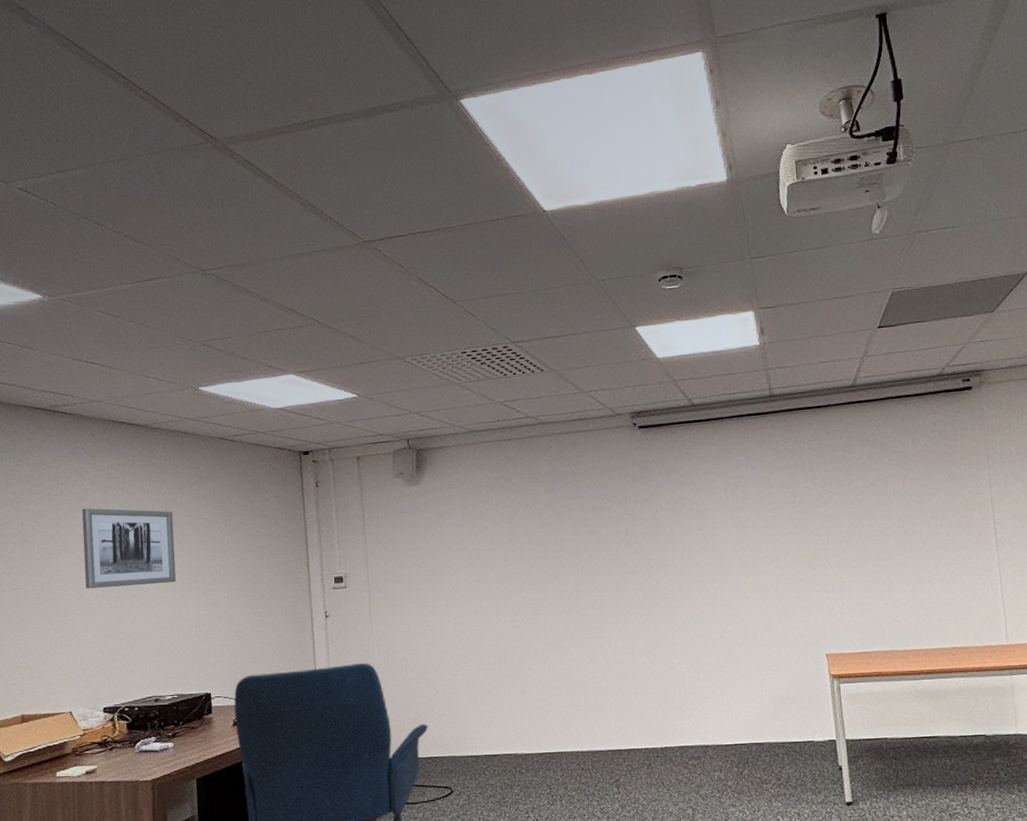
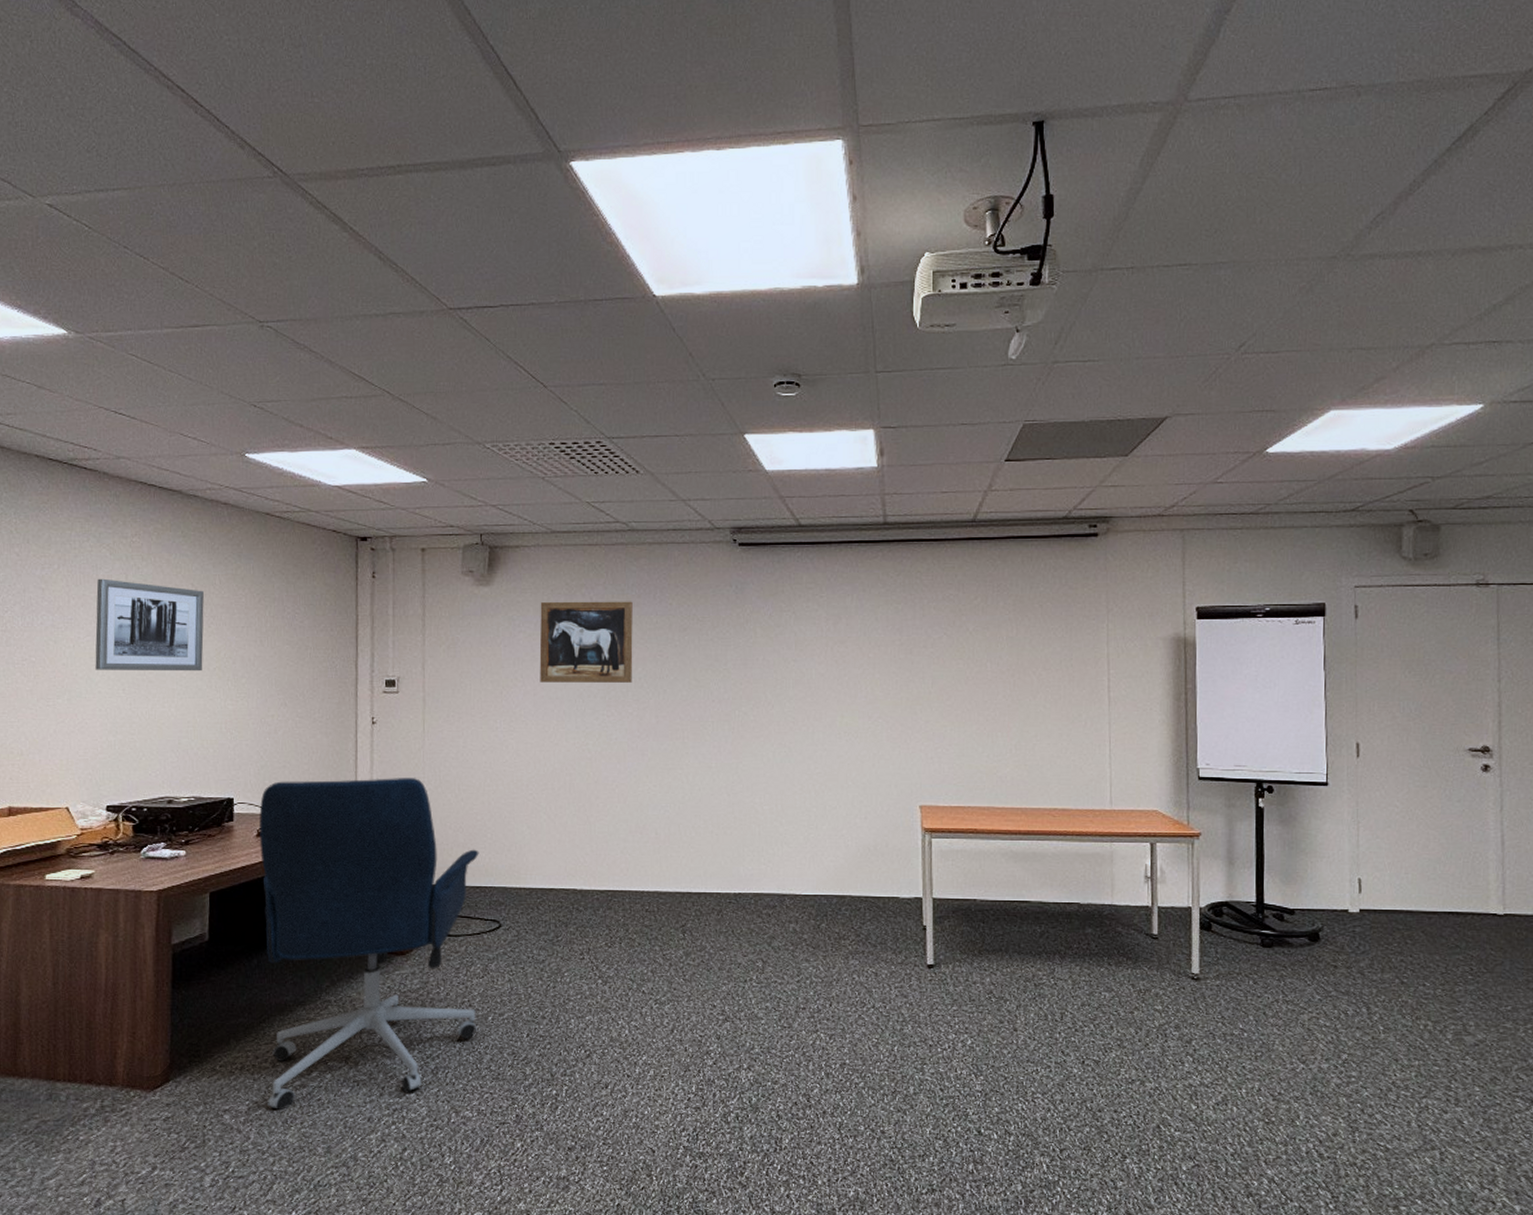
wall art: none [465,487,552,568] -> present [539,601,633,683]

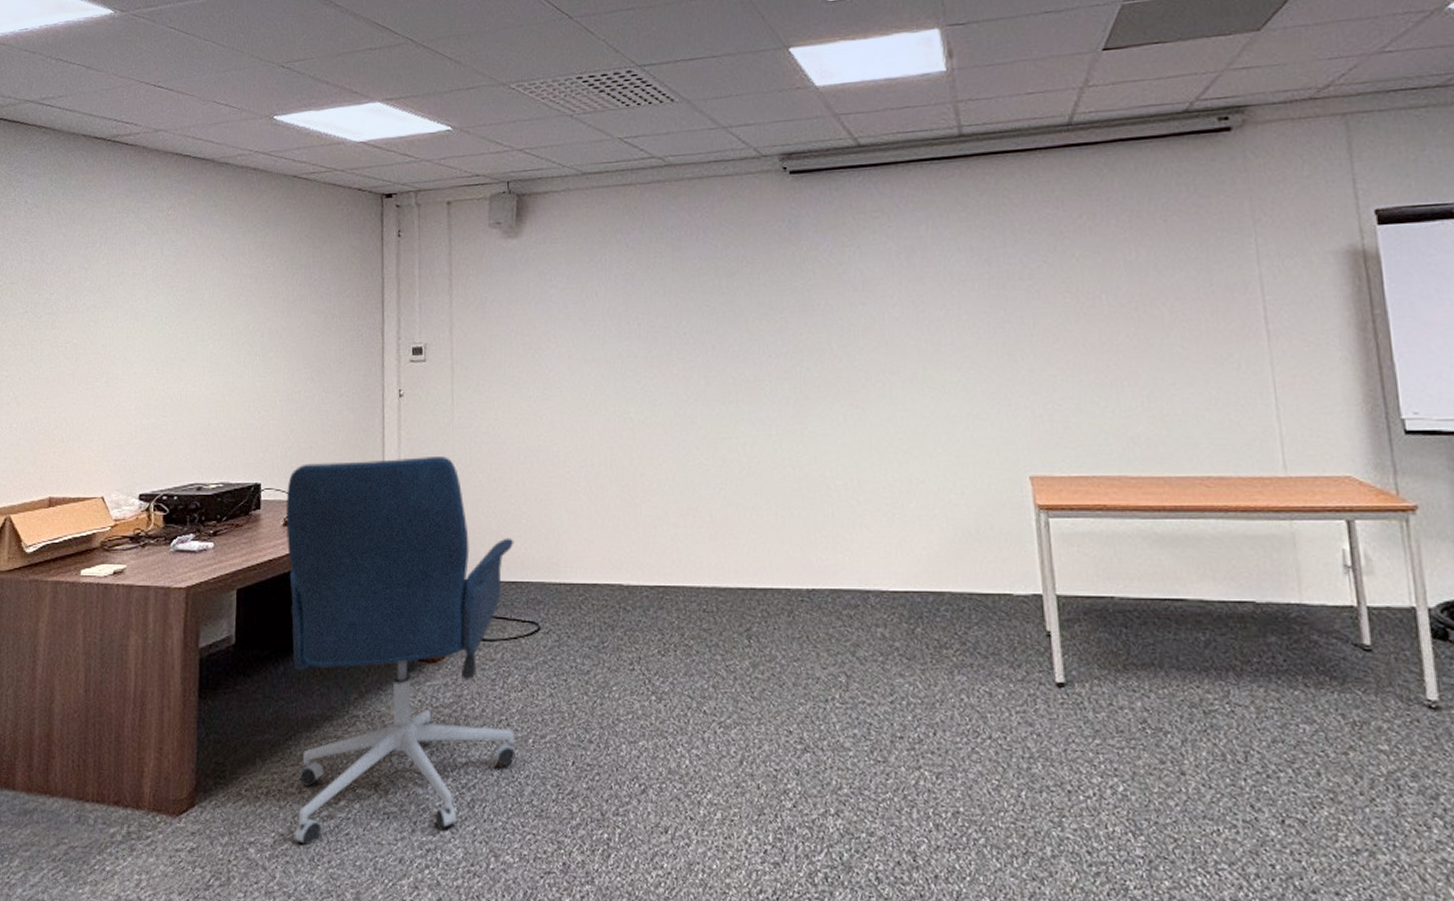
wall art: present [95,578,204,671] -> none [131,254,234,350]
wall art: present [539,601,633,683] -> none [572,245,676,343]

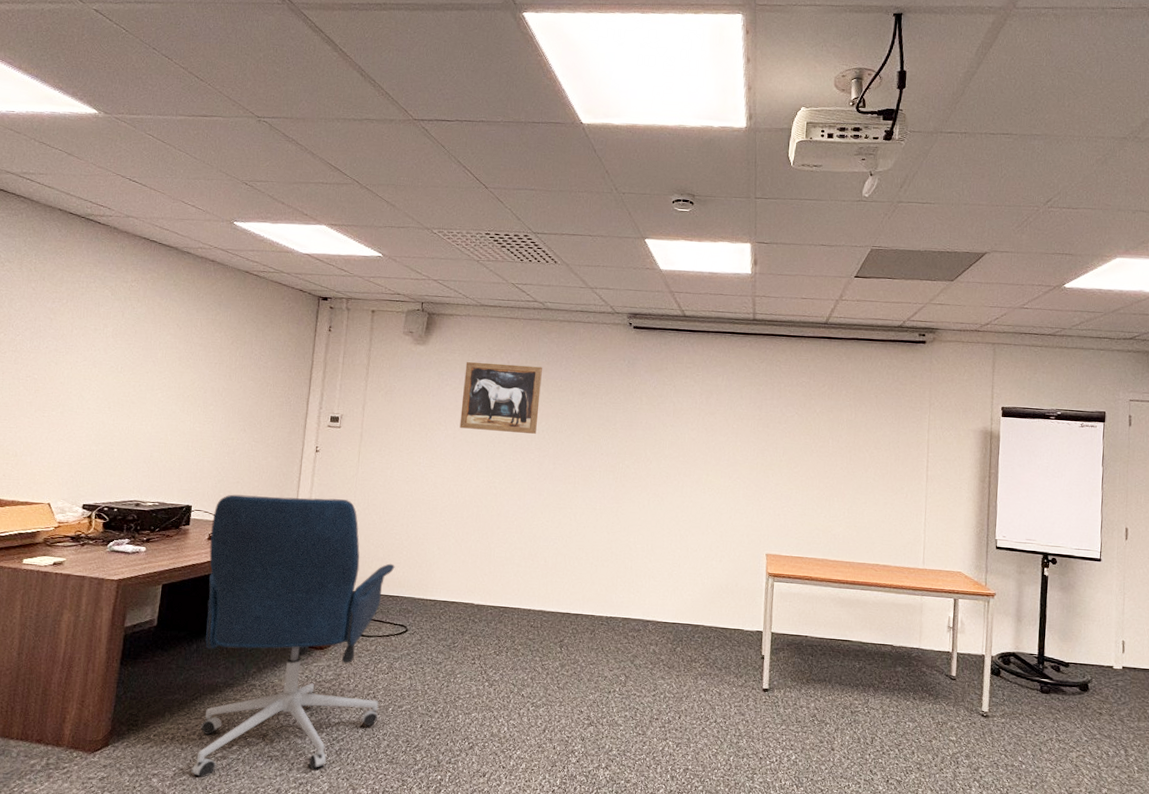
wall art: none [572,245,676,343] -> present [459,362,542,434]

